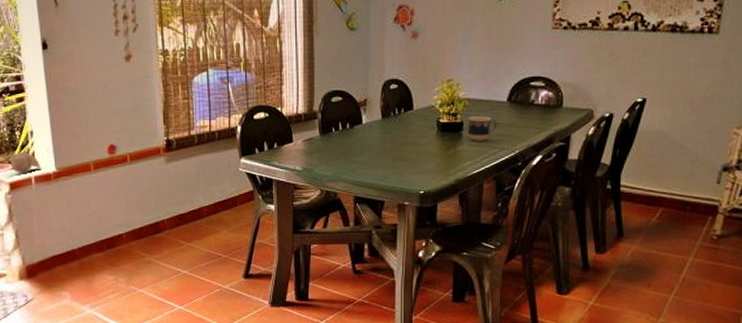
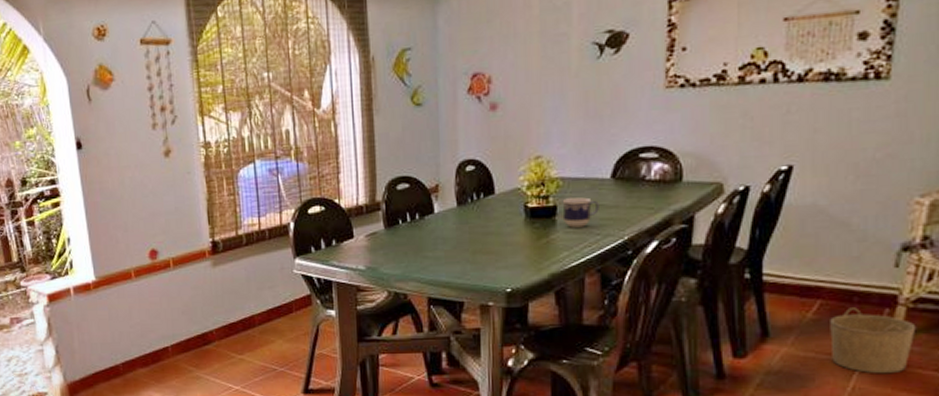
seashell: present [11,152,41,173] -> none [48,261,80,284]
basket: none [668,215,731,268] -> present [830,307,916,374]

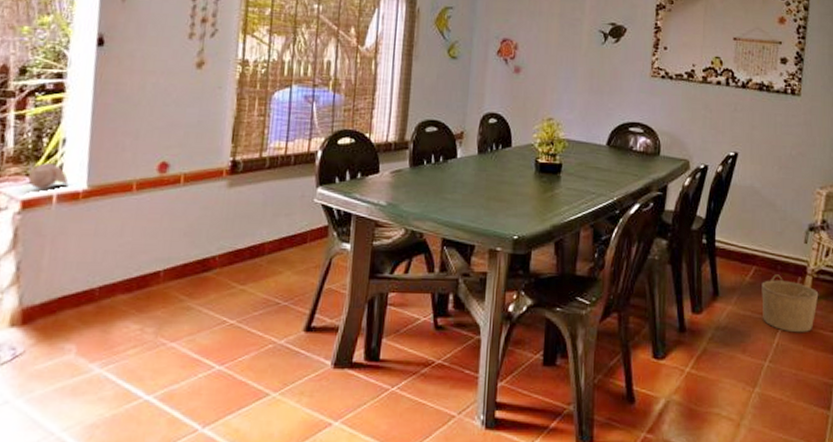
seashell: none [48,261,80,284] -> present [28,163,69,189]
cup: present [562,197,599,228] -> none [566,158,596,186]

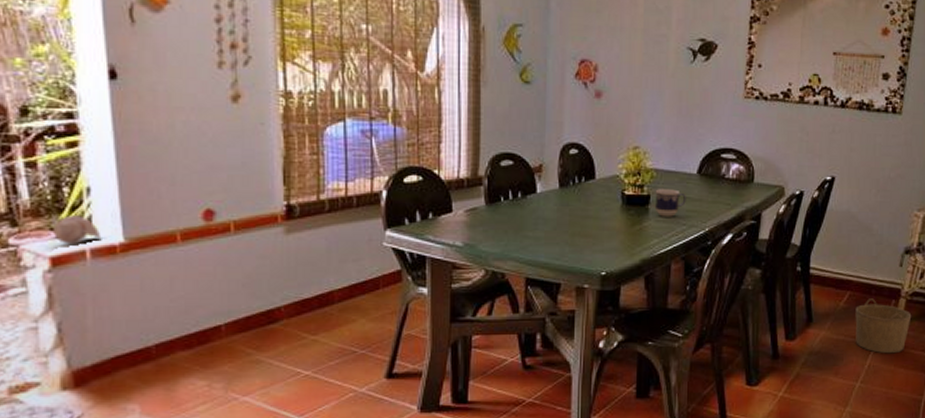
cup: none [566,158,596,186] -> present [654,189,686,217]

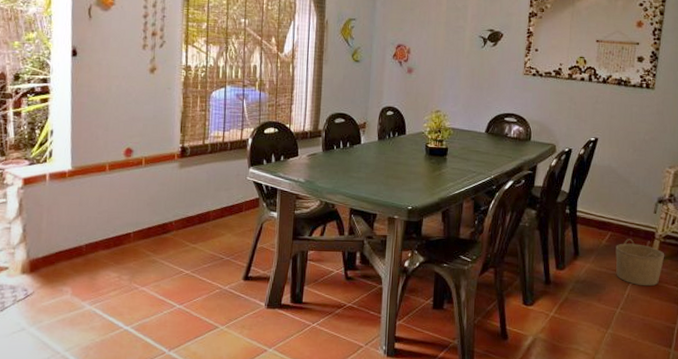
seashell: present [54,215,102,244] -> none [27,149,57,170]
cup: present [654,189,686,217] -> none [451,143,476,166]

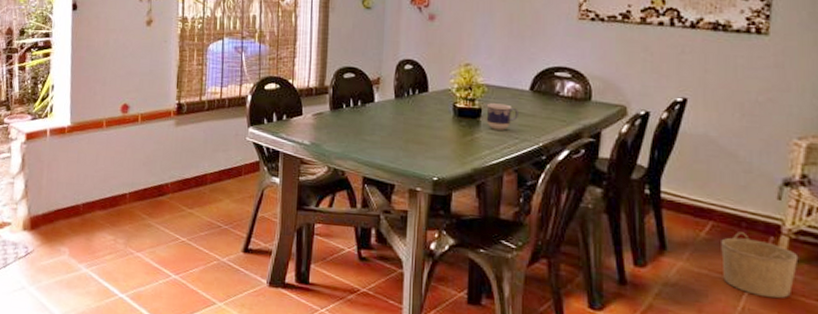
cup: none [451,143,476,166] -> present [486,103,518,130]

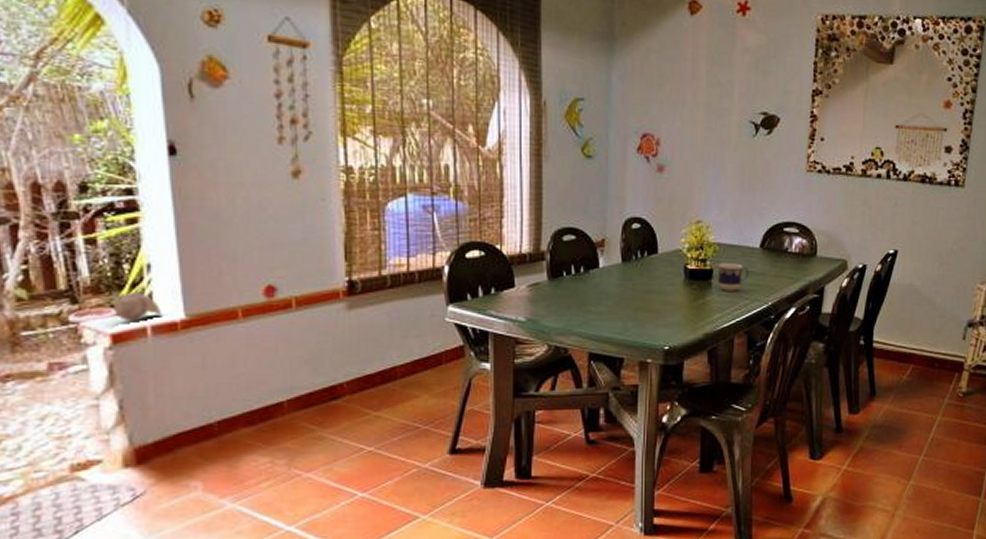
seashell: none [30,104,58,125] -> present [114,292,163,321]
basket: present [721,232,799,299] -> none [918,372,975,427]

